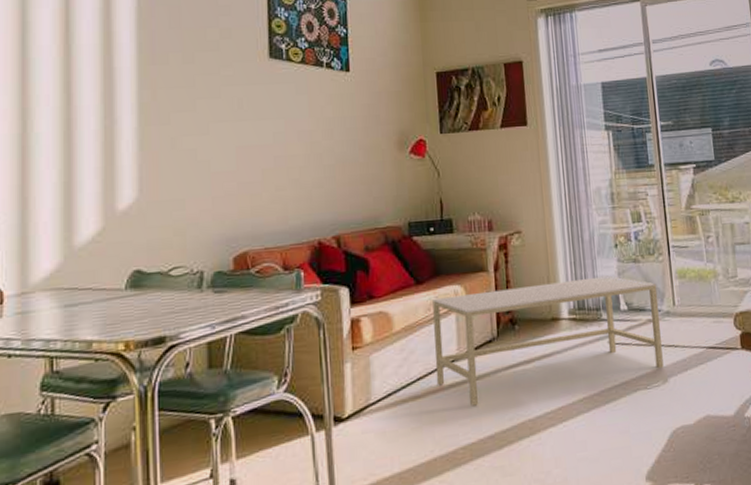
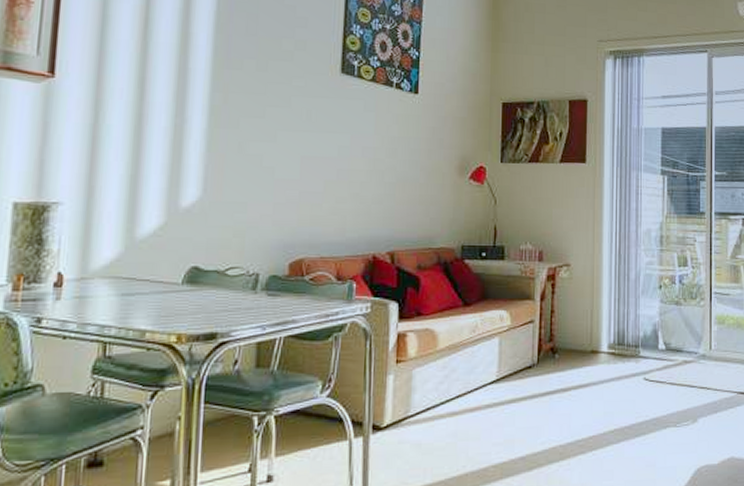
coffee table: present [432,275,664,406] -> none [474,315,696,427]

